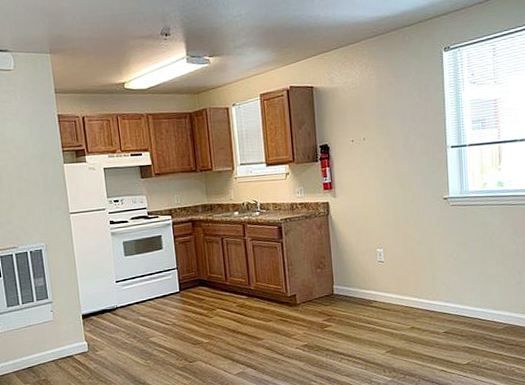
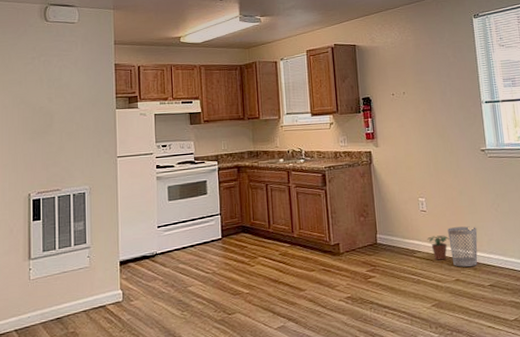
potted plant: none [384,285,407,310] -> present [427,235,450,261]
wastebasket: none [405,276,435,316] -> present [448,226,478,267]

